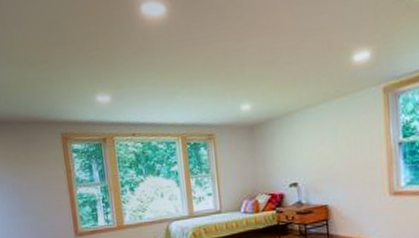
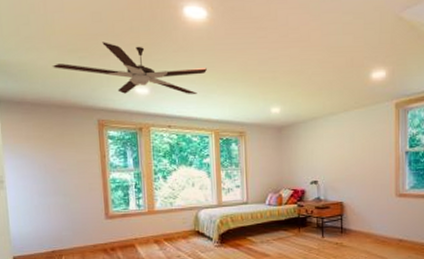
ceiling fan: none [13,51,169,104] -> present [52,42,207,94]

